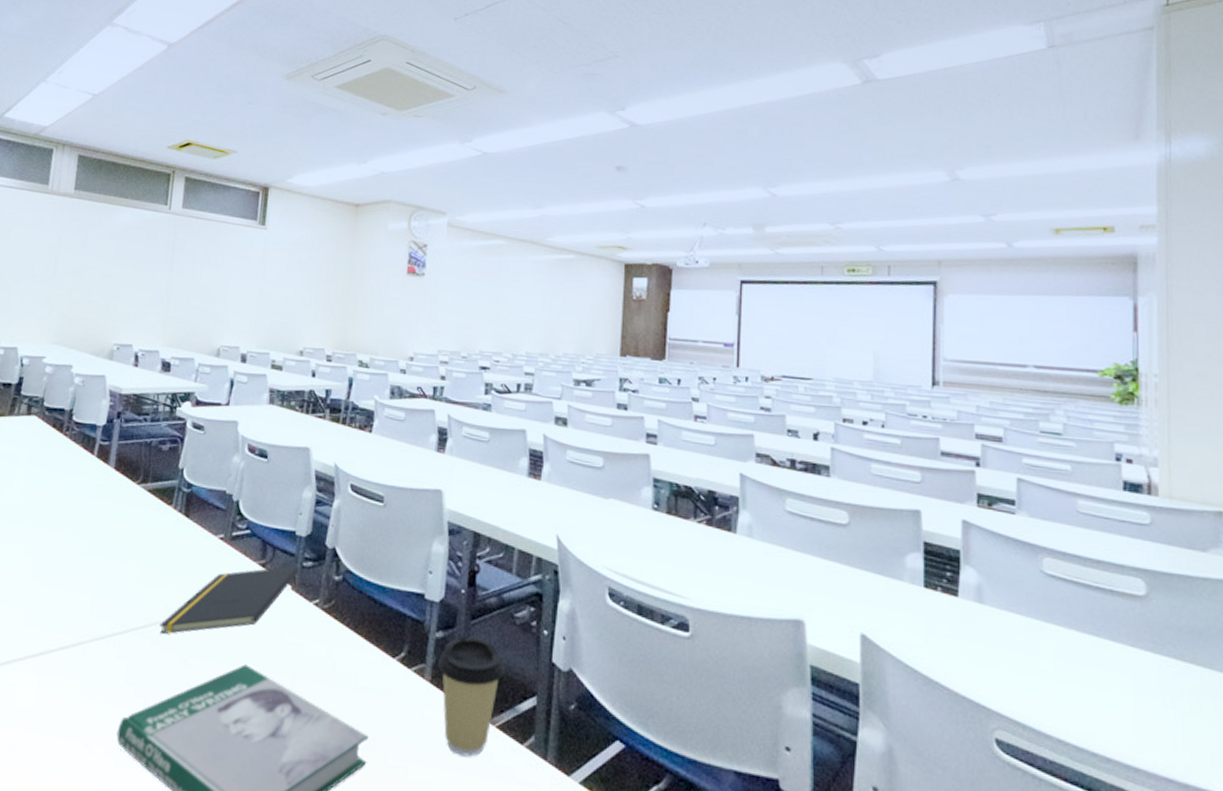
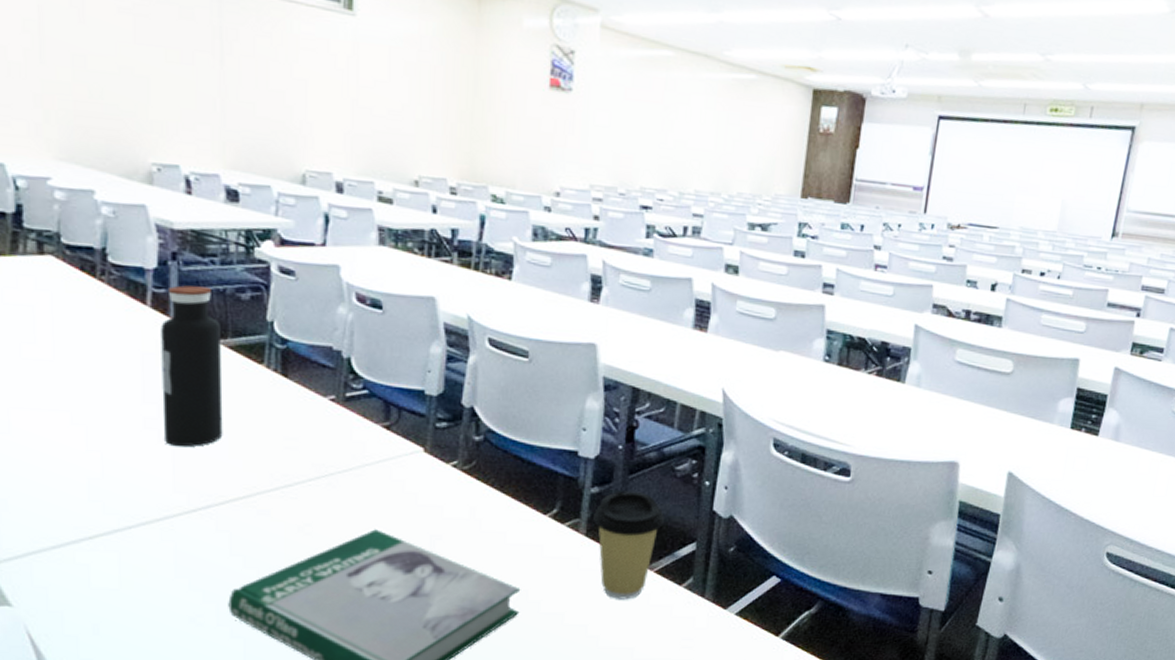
water bottle: none [90,438,144,578] -> present [161,285,223,447]
notepad: present [159,565,299,635] -> none [265,426,432,504]

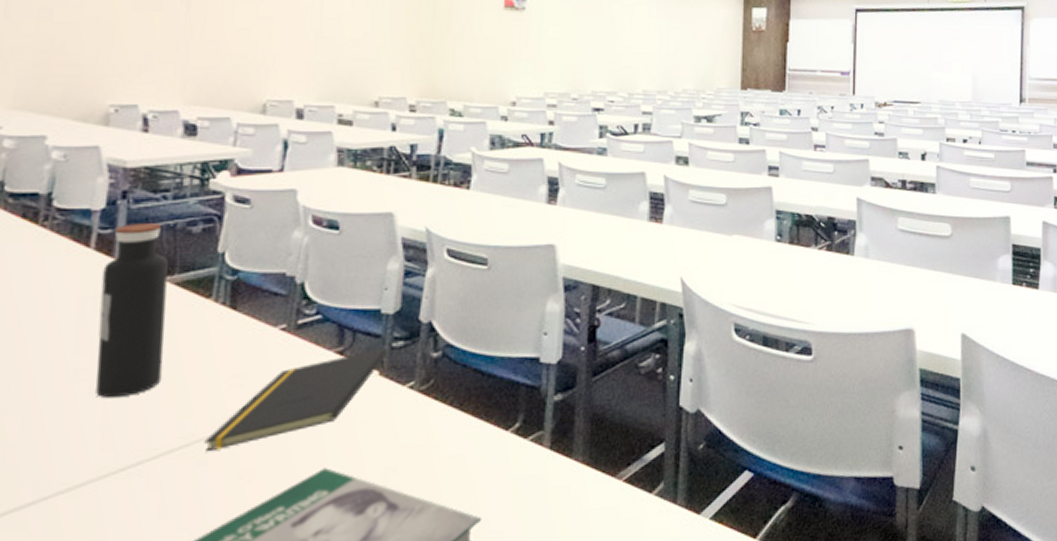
notepad: none [265,426,432,504] -> present [204,347,387,452]
coffee cup: present [593,490,664,600] -> none [558,394,630,517]

